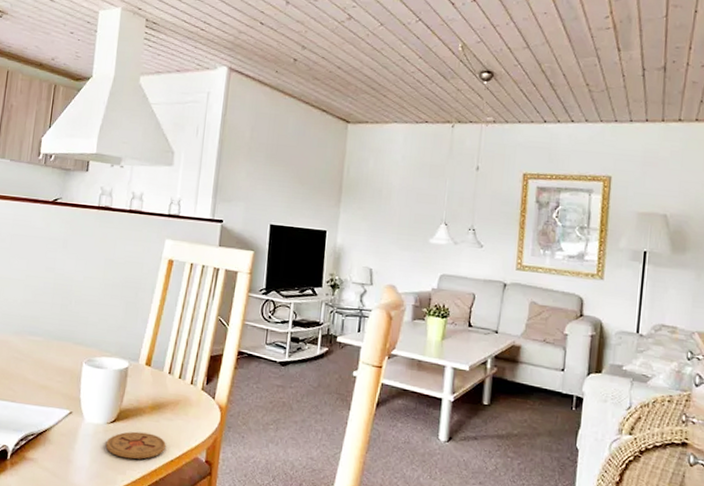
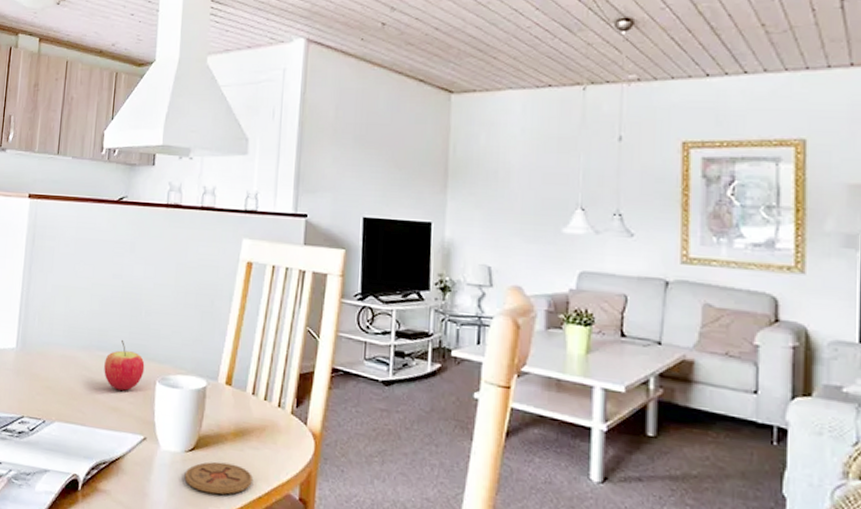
apple: none [34,325,73,371] -> present [104,339,145,391]

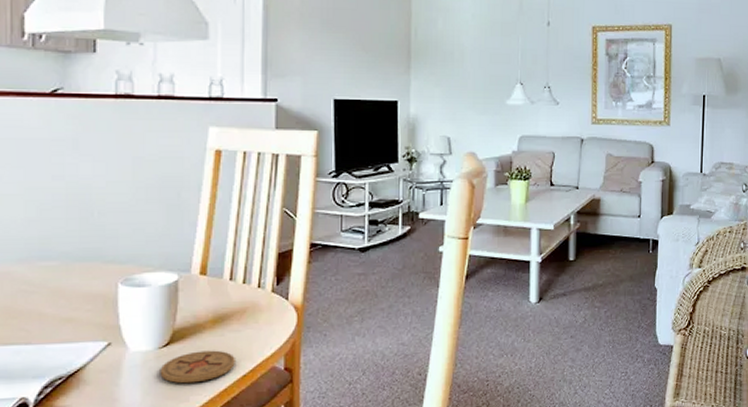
apple: present [104,339,145,391] -> none [50,245,102,299]

